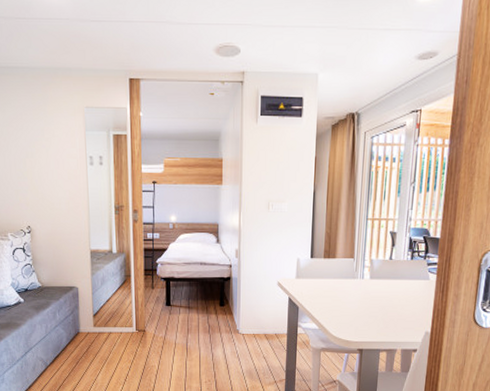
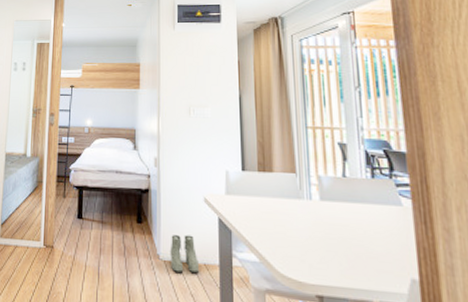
boots: none [247,312,271,342] -> present [170,234,199,273]

